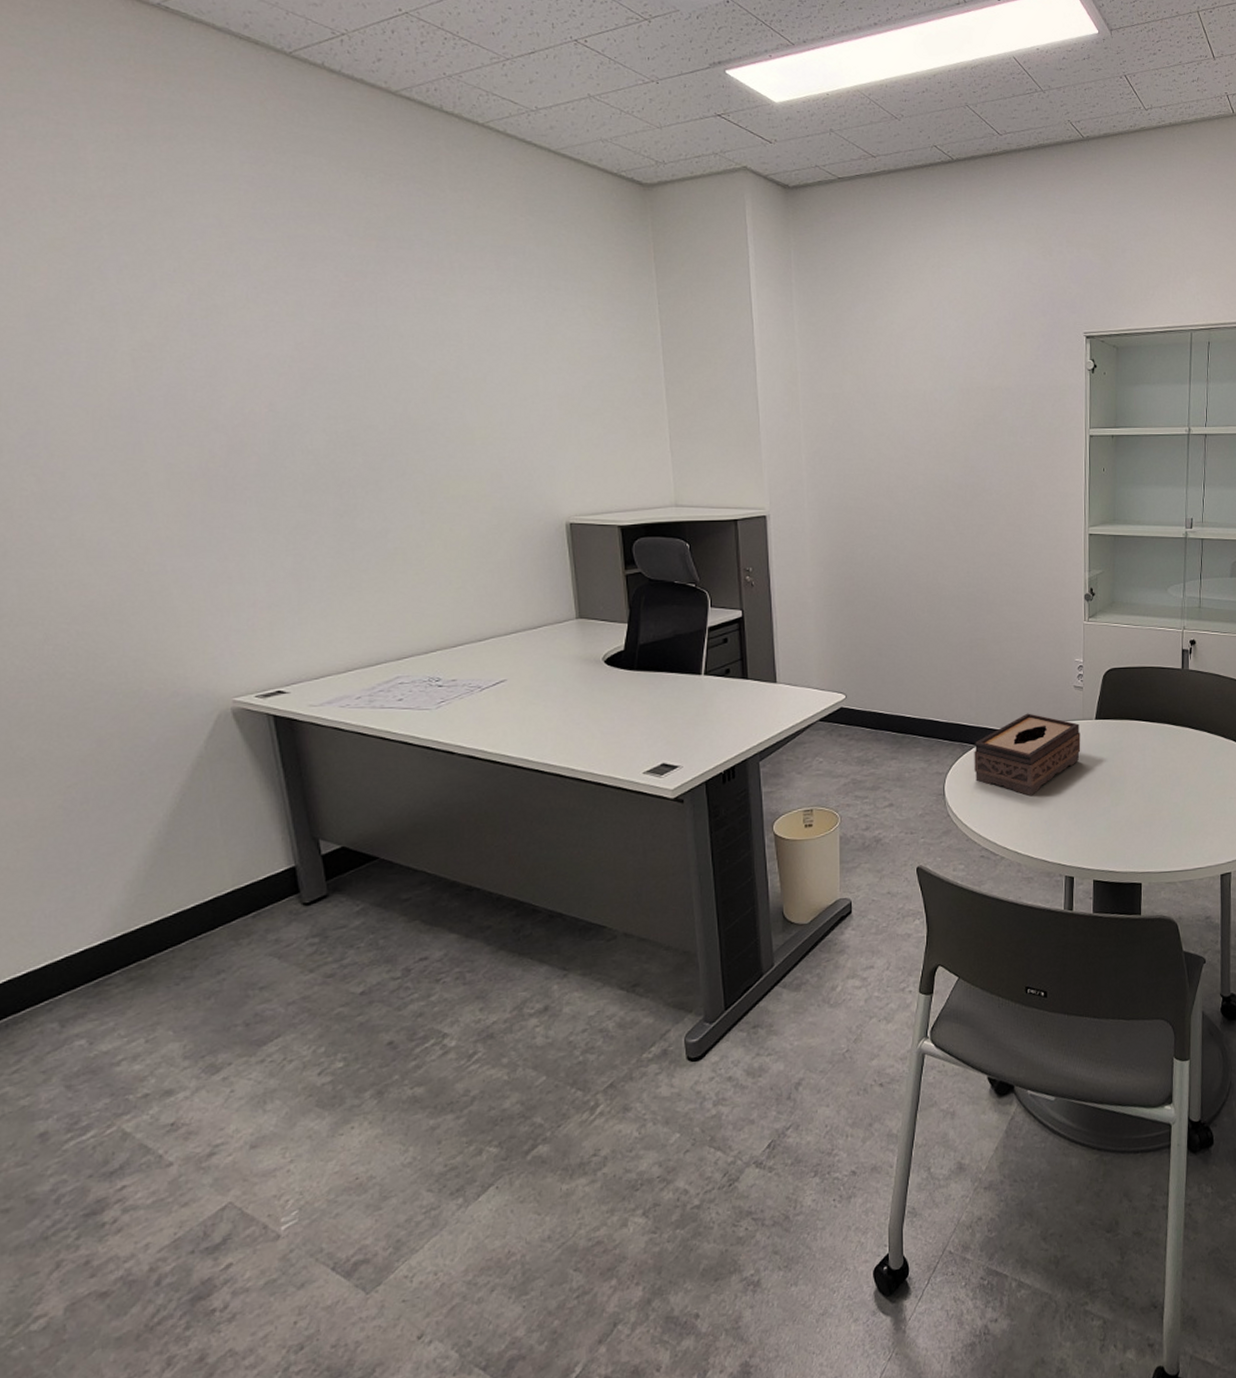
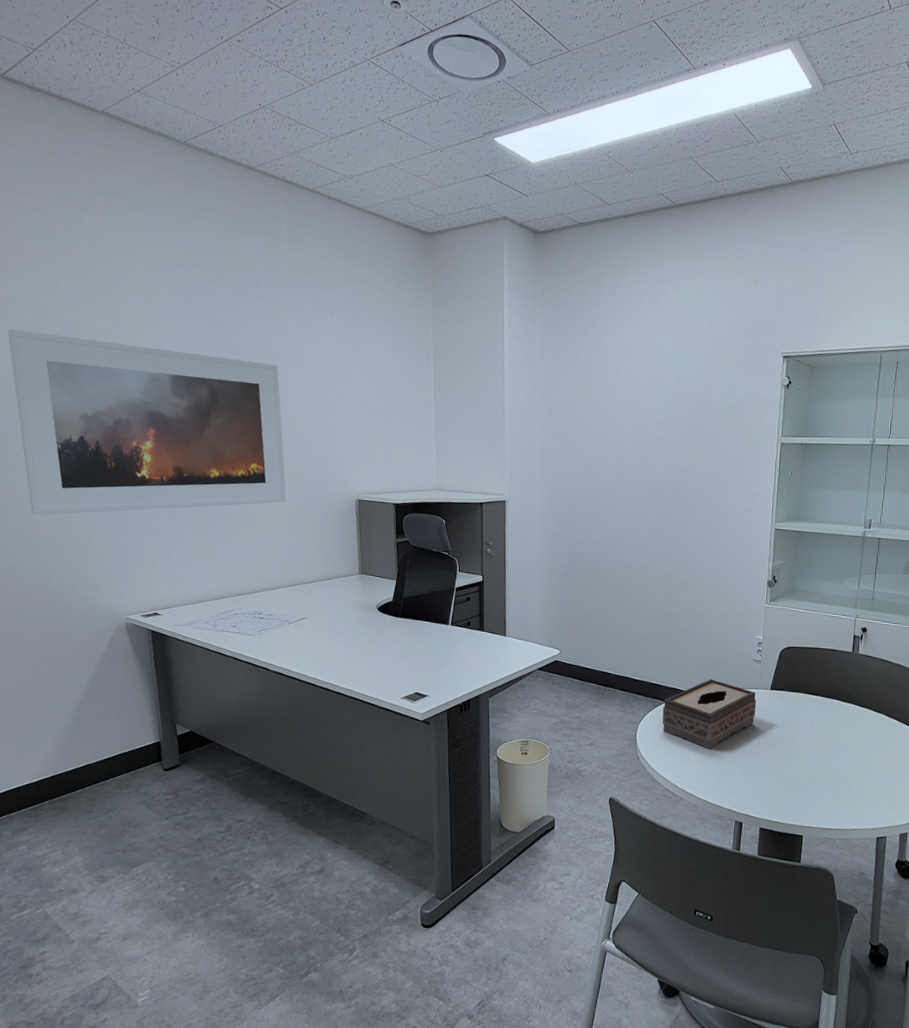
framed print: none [15,303,468,566] -> present [7,329,287,515]

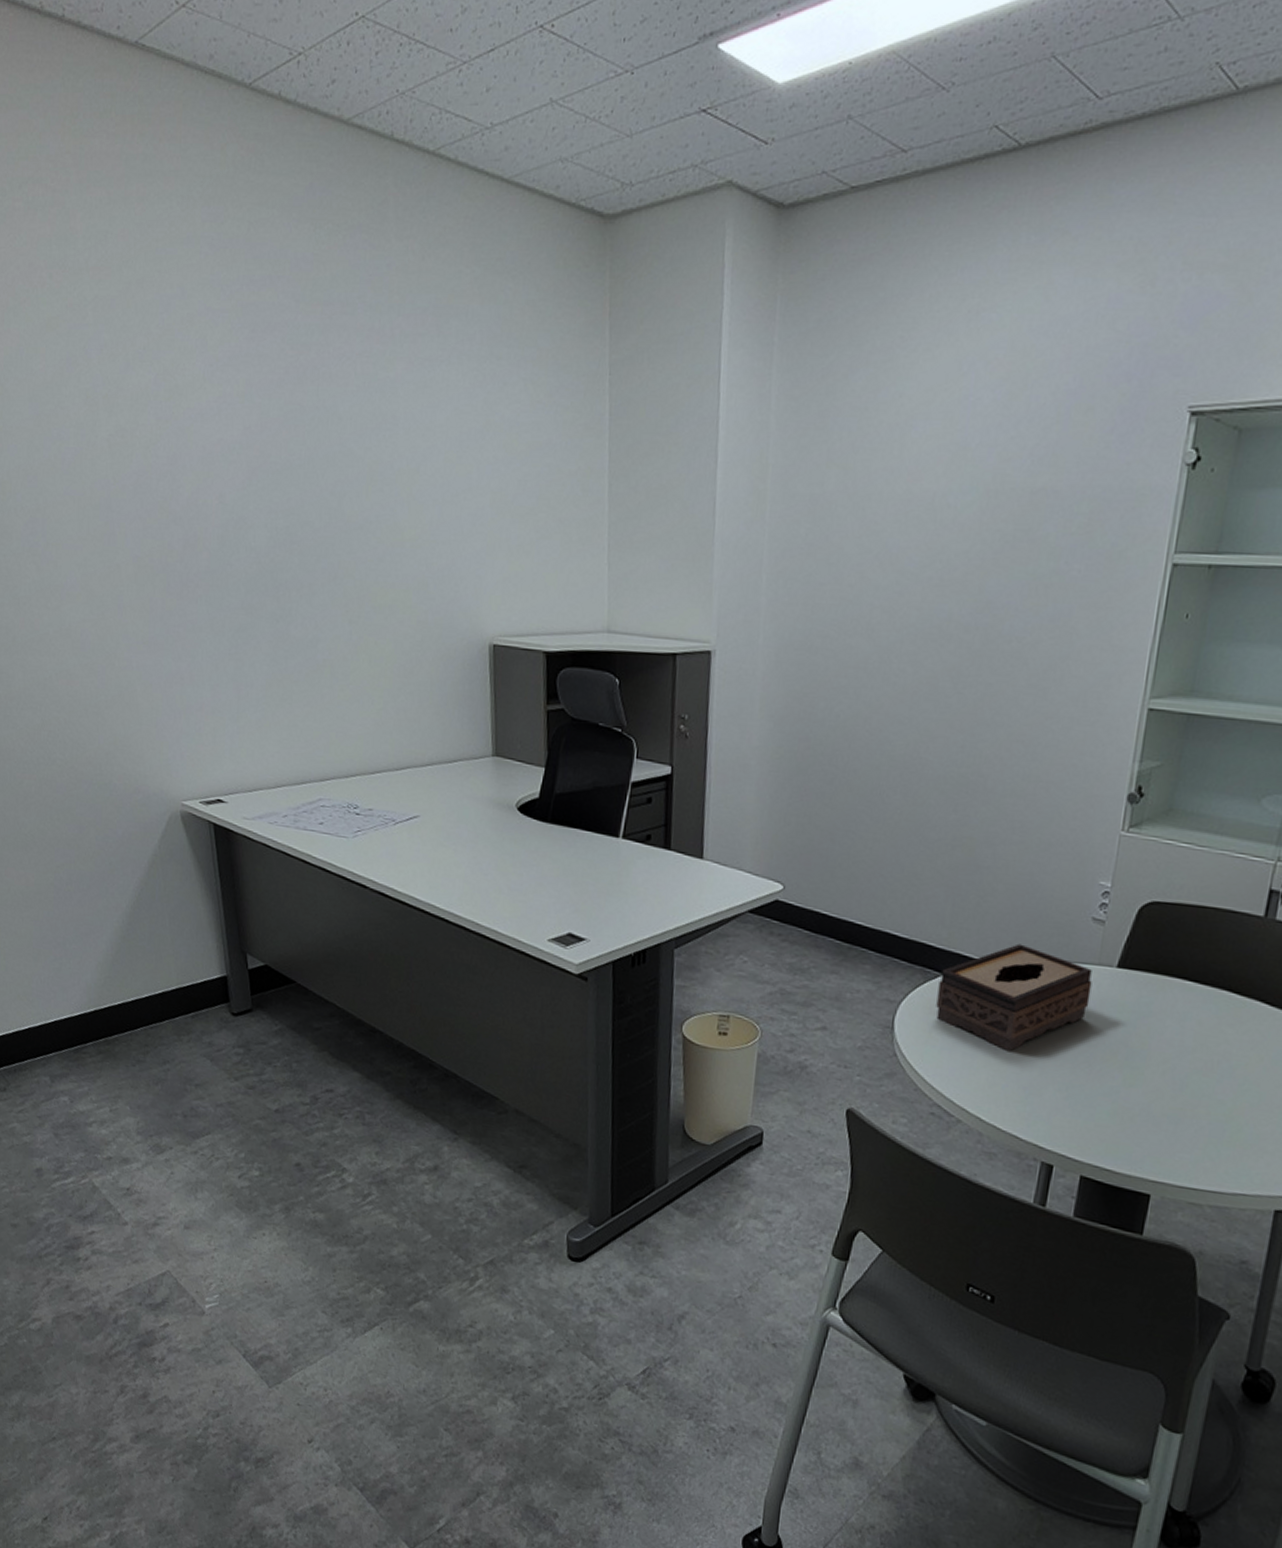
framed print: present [7,329,287,515] -> none [21,387,392,657]

